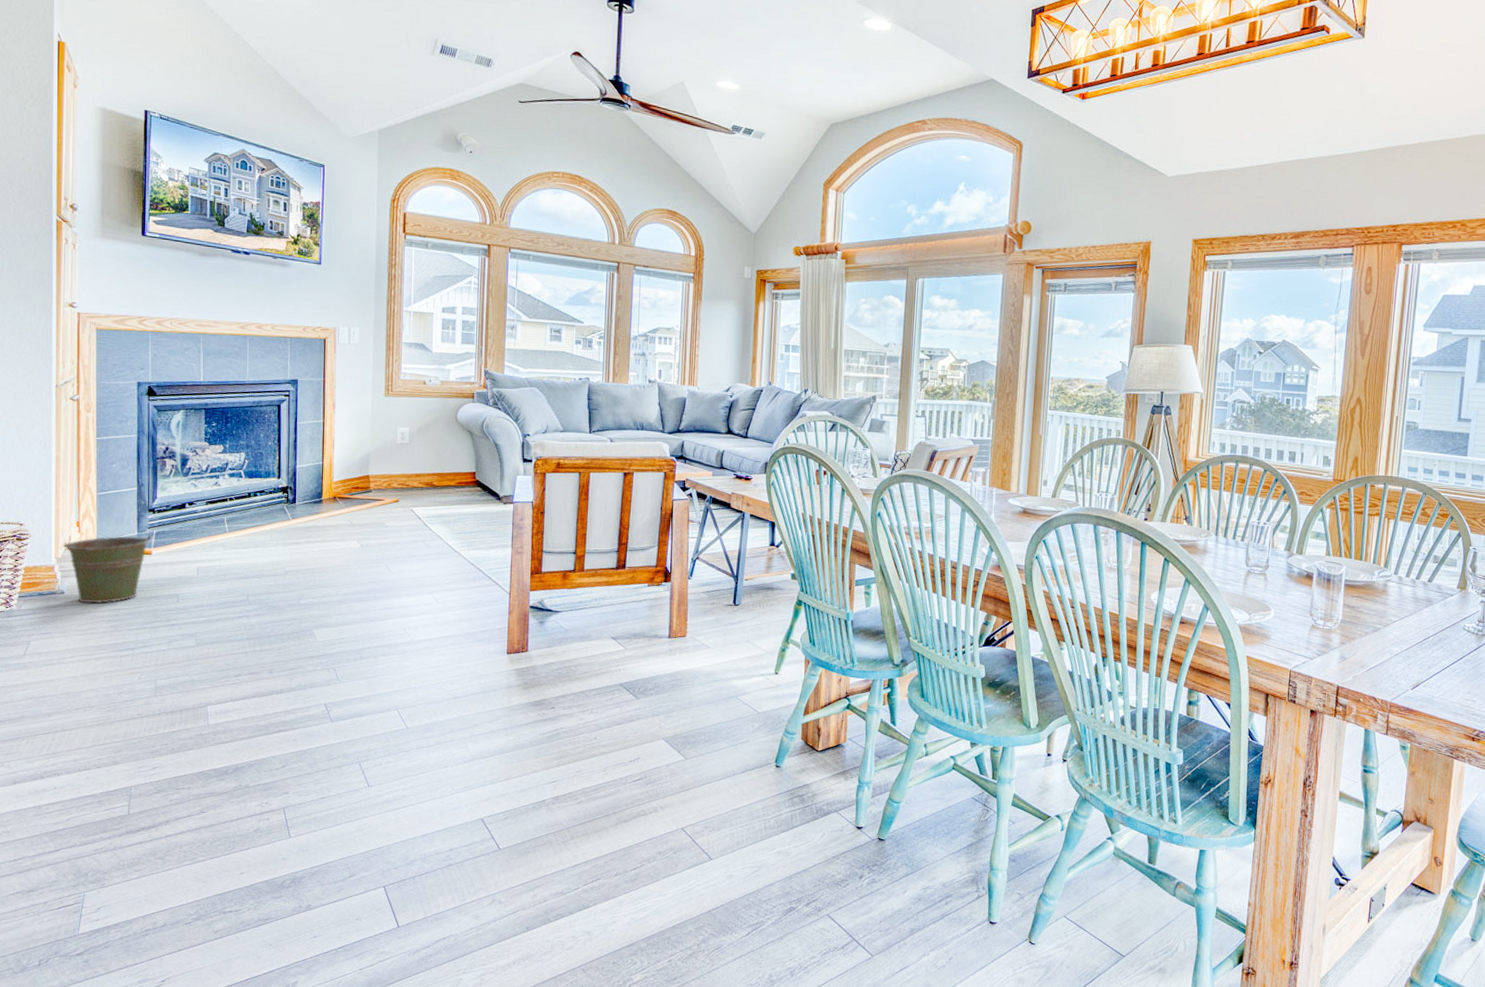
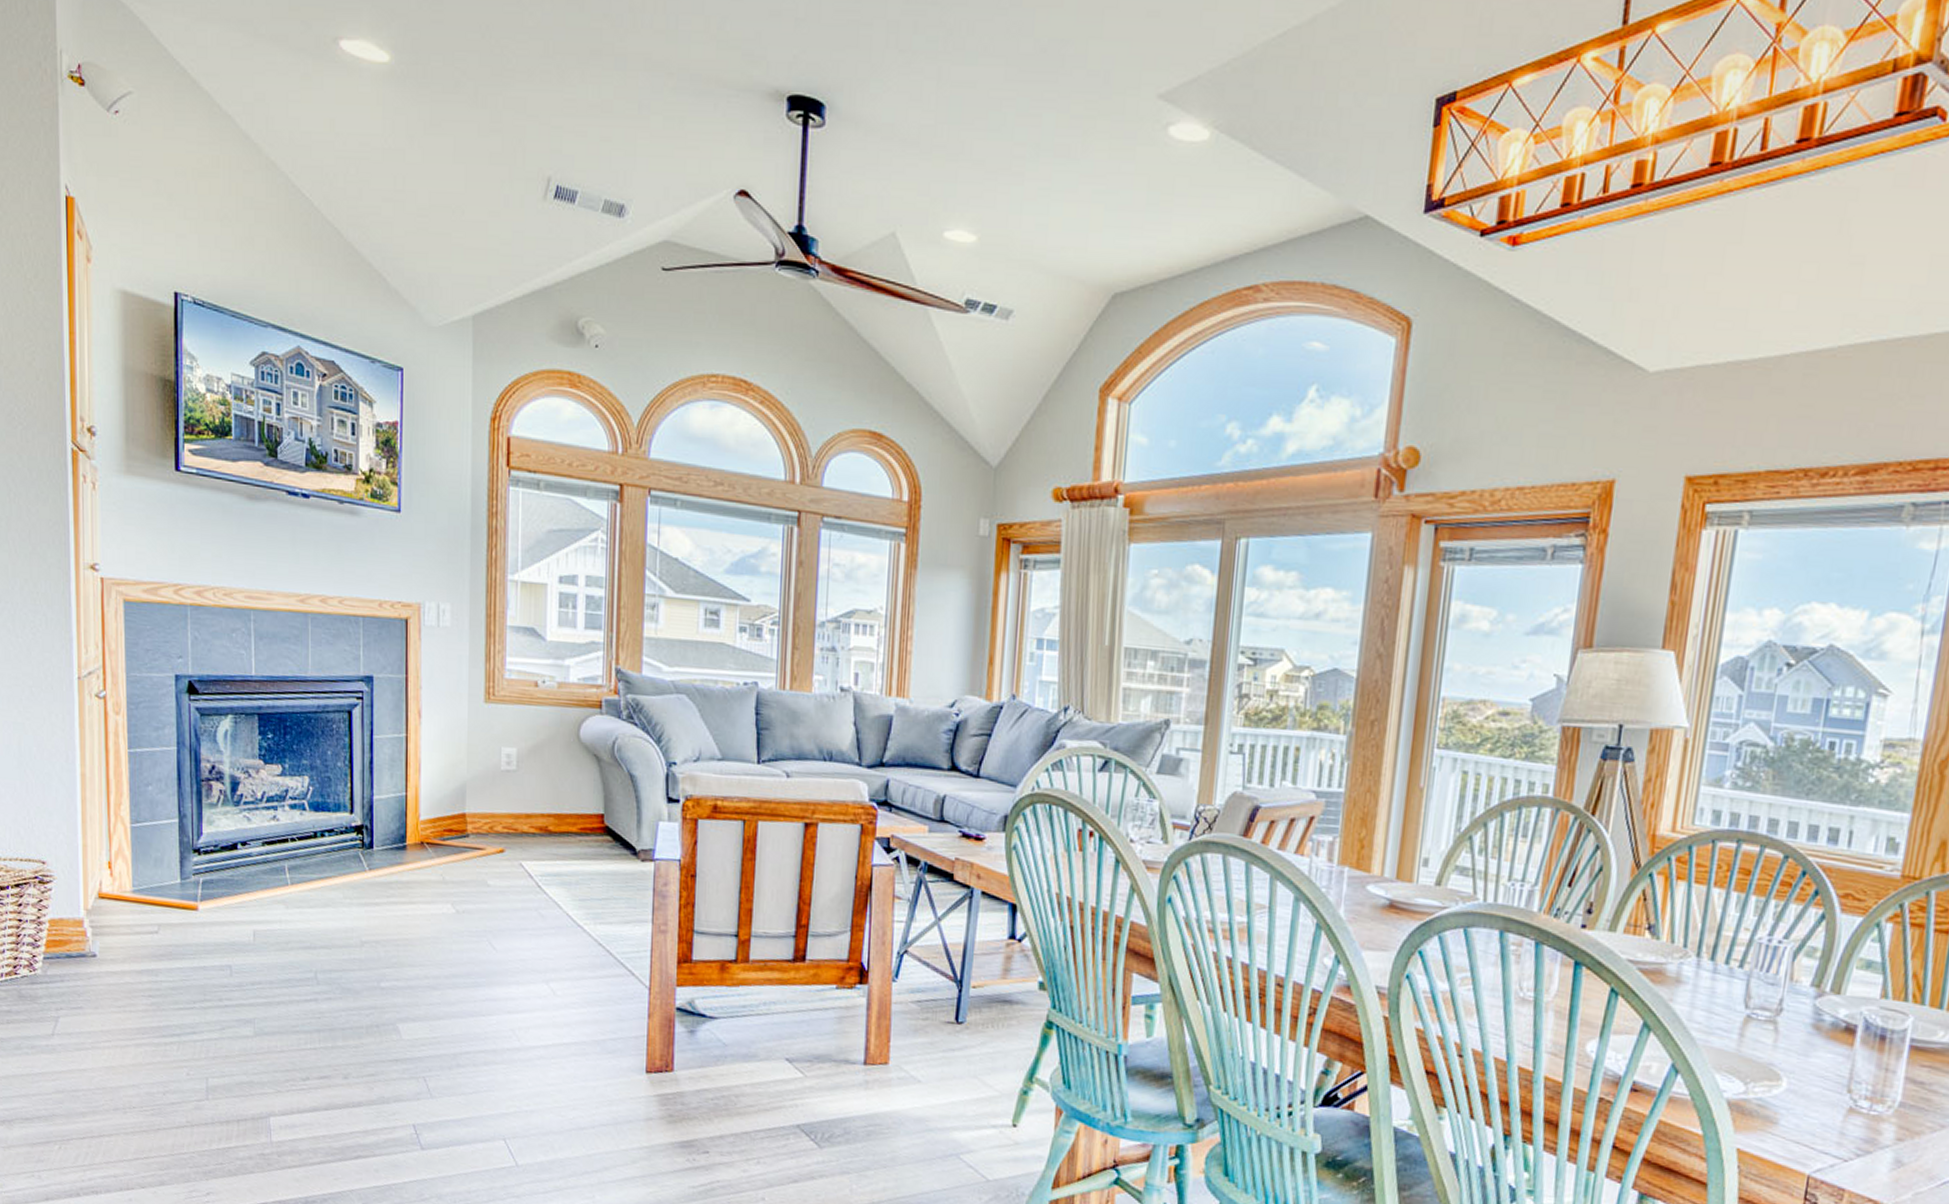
bucket: present [62,534,152,604] -> none [92,883,198,973]

